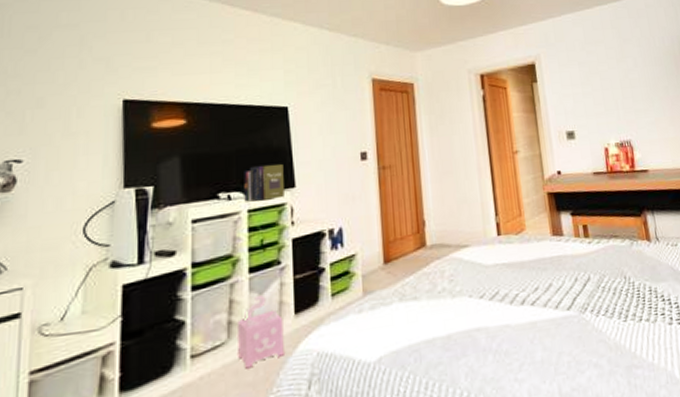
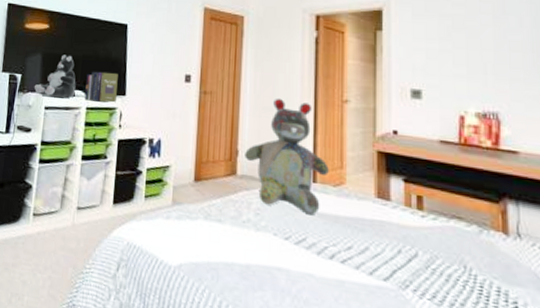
plush toy: none [173,152,231,207] -> present [34,55,76,99]
toy box: present [238,294,284,369] -> none [66,179,104,238]
stuffed bear: none [432,159,510,269] -> present [245,98,329,214]

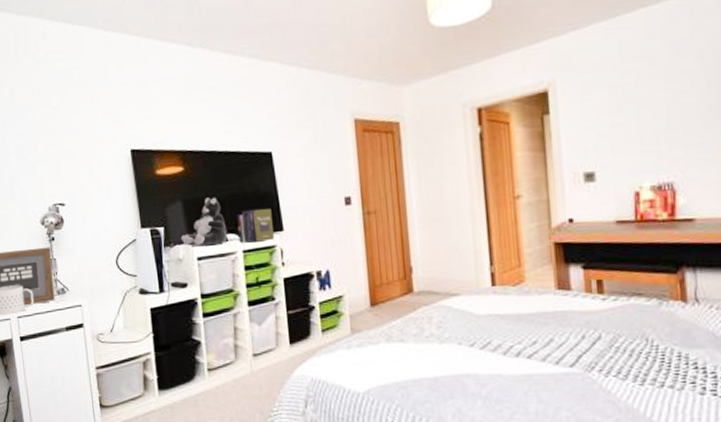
stuffed bear: present [245,98,329,214] -> none [419,205,507,317]

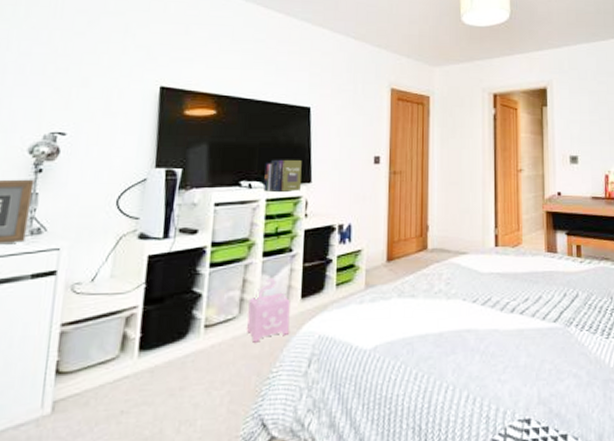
plush toy: present [180,197,228,247] -> none [199,143,253,192]
toy box: none [242,325,283,385] -> present [247,277,290,343]

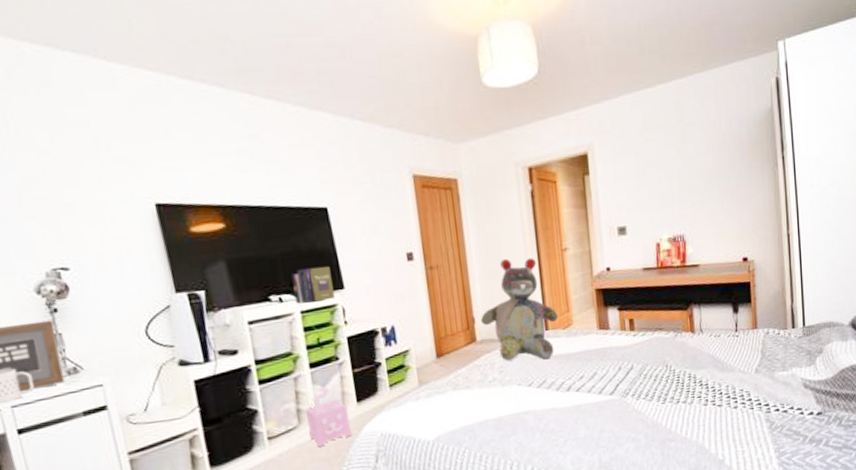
stuffed bear: none [435,172,508,275] -> present [481,258,558,361]

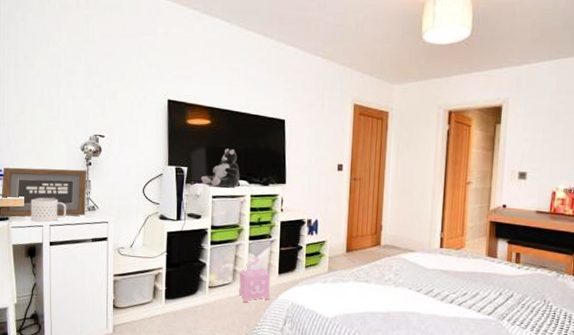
plush toy: none [226,255,283,310] -> present [200,148,240,188]
books: present [291,267,335,304] -> none [249,163,278,190]
stuffed bear: present [481,258,558,361] -> none [387,182,453,271]

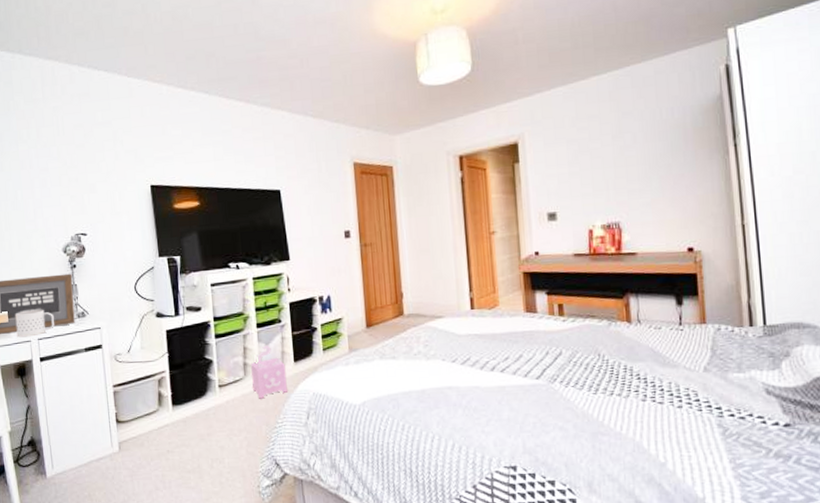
plush toy: present [200,148,240,188] -> none [195,229,239,274]

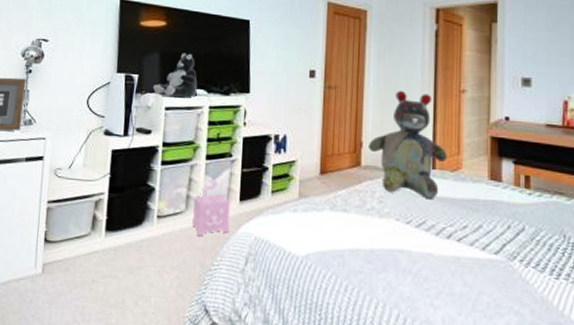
plush toy: none [195,229,239,274] -> present [152,53,198,98]
stuffed bear: none [409,239,484,337] -> present [369,90,447,198]

